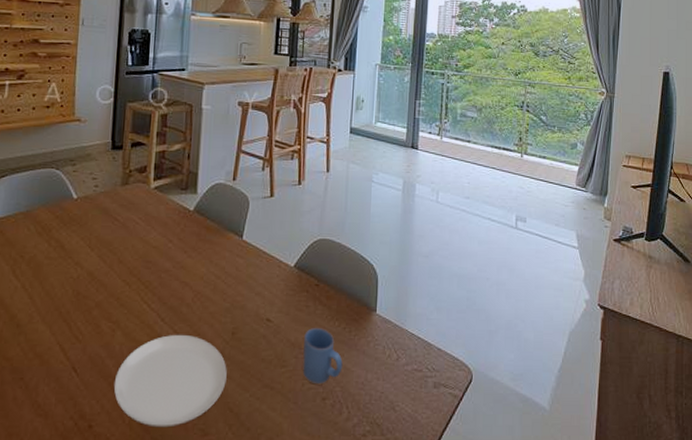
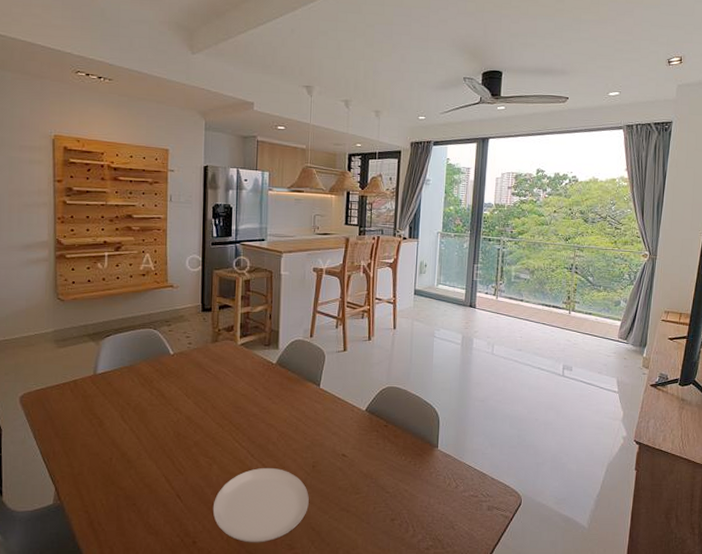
mug: present [303,328,343,385] -> none [374,462,409,508]

